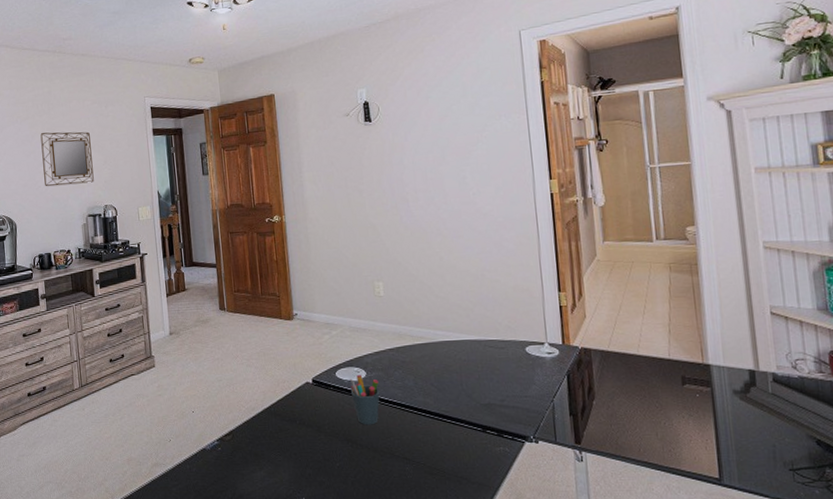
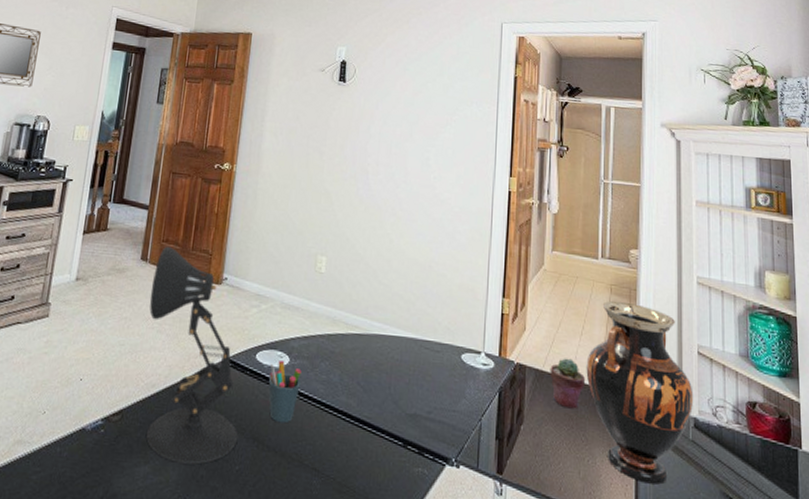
desk lamp: none [233,295,334,466] -> present [146,246,238,465]
potted succulent: none [615,336,654,381] -> present [550,358,586,409]
vase: none [652,277,771,436] -> present [586,300,694,485]

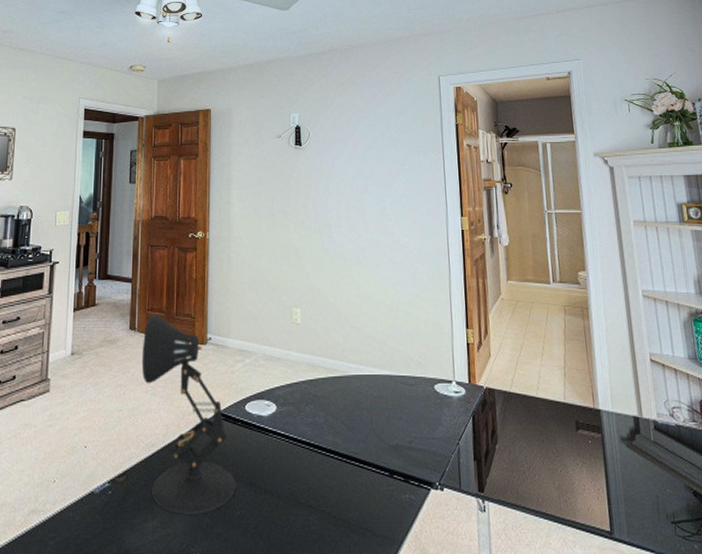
pen holder: present [268,360,302,424] -> none [259,408,289,467]
potted succulent: present [550,358,586,409] -> none [517,378,551,425]
vase: present [586,300,694,485] -> none [549,320,652,486]

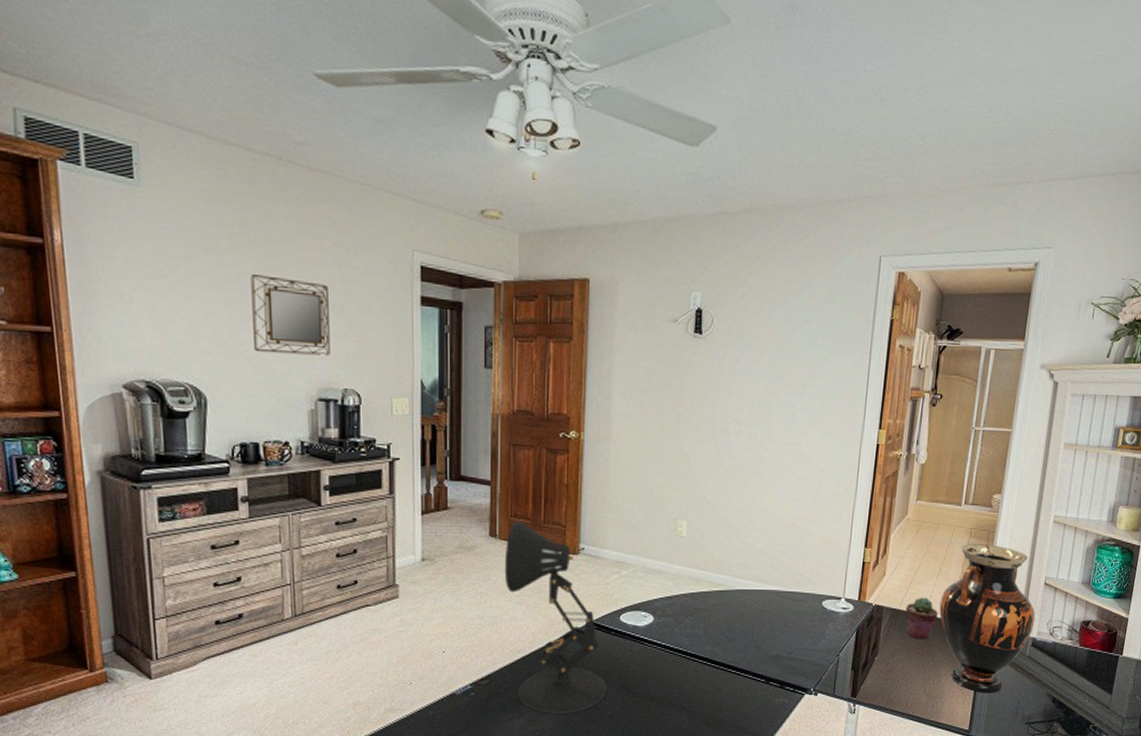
potted succulent: none [517,378,551,425] -> present [905,597,939,640]
vase: none [549,320,652,486] -> present [939,543,1036,693]

